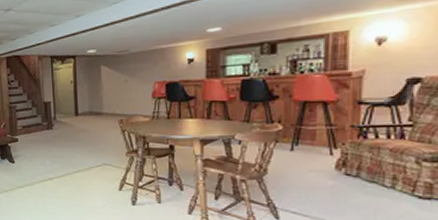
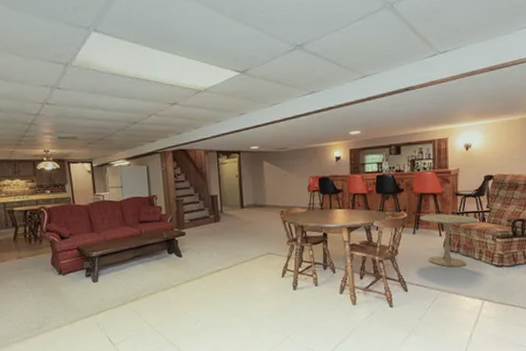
side table: none [301,127,394,196] -> present [419,214,479,268]

